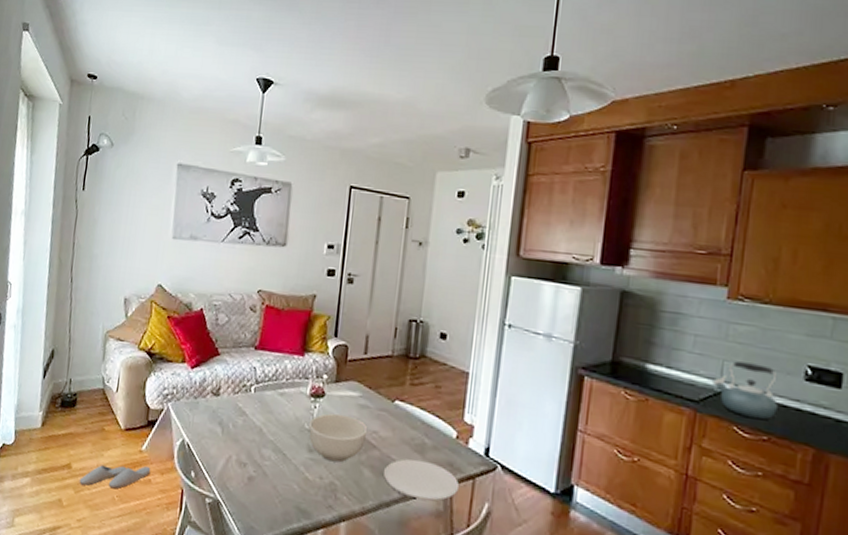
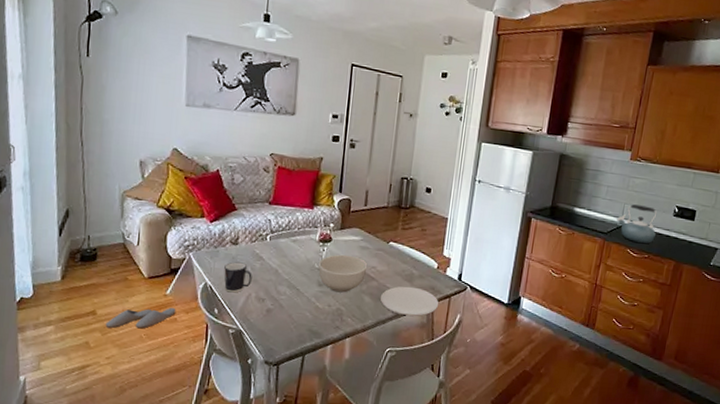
mug: none [202,416,234,454] -> present [224,262,252,293]

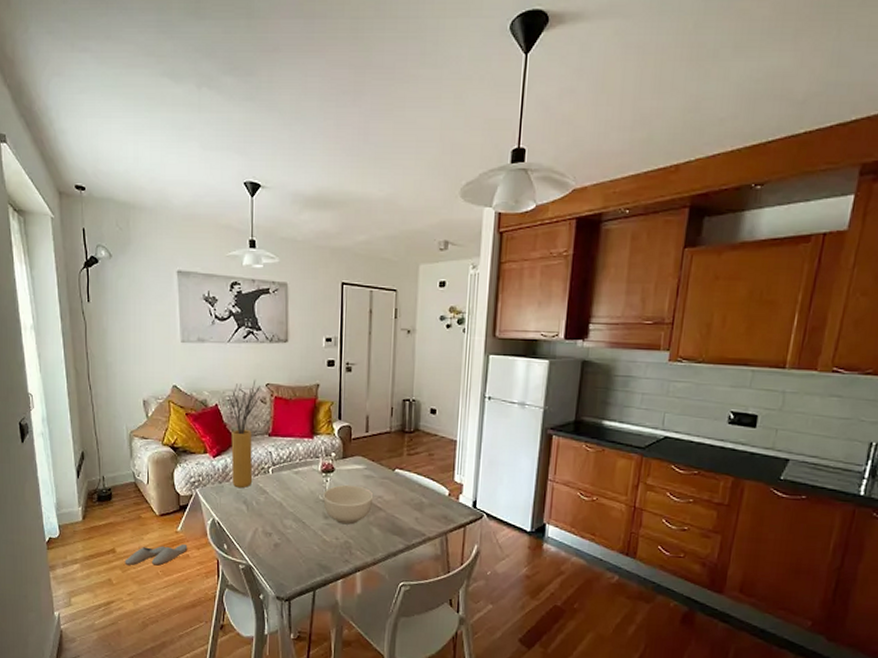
mug: present [224,262,252,293] -> none [230,496,258,528]
vase: none [228,149,264,254] -> present [228,380,260,489]
plate: present [381,286,439,317] -> none [390,515,454,549]
kettle: present [617,204,658,244] -> none [656,413,707,458]

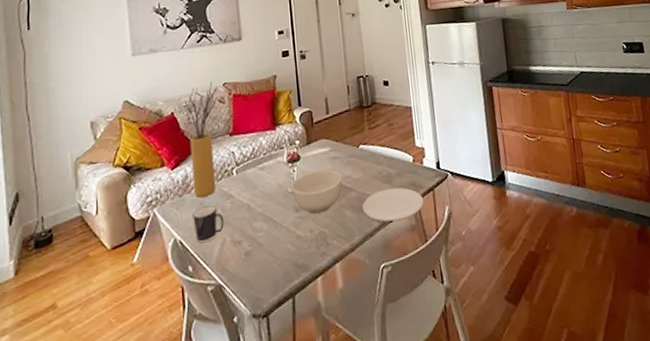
slippers: present [125,544,188,566] -> none [68,277,147,320]
mug: none [230,496,258,528] -> present [193,205,224,244]
plate: none [390,515,454,549] -> present [363,187,424,223]

